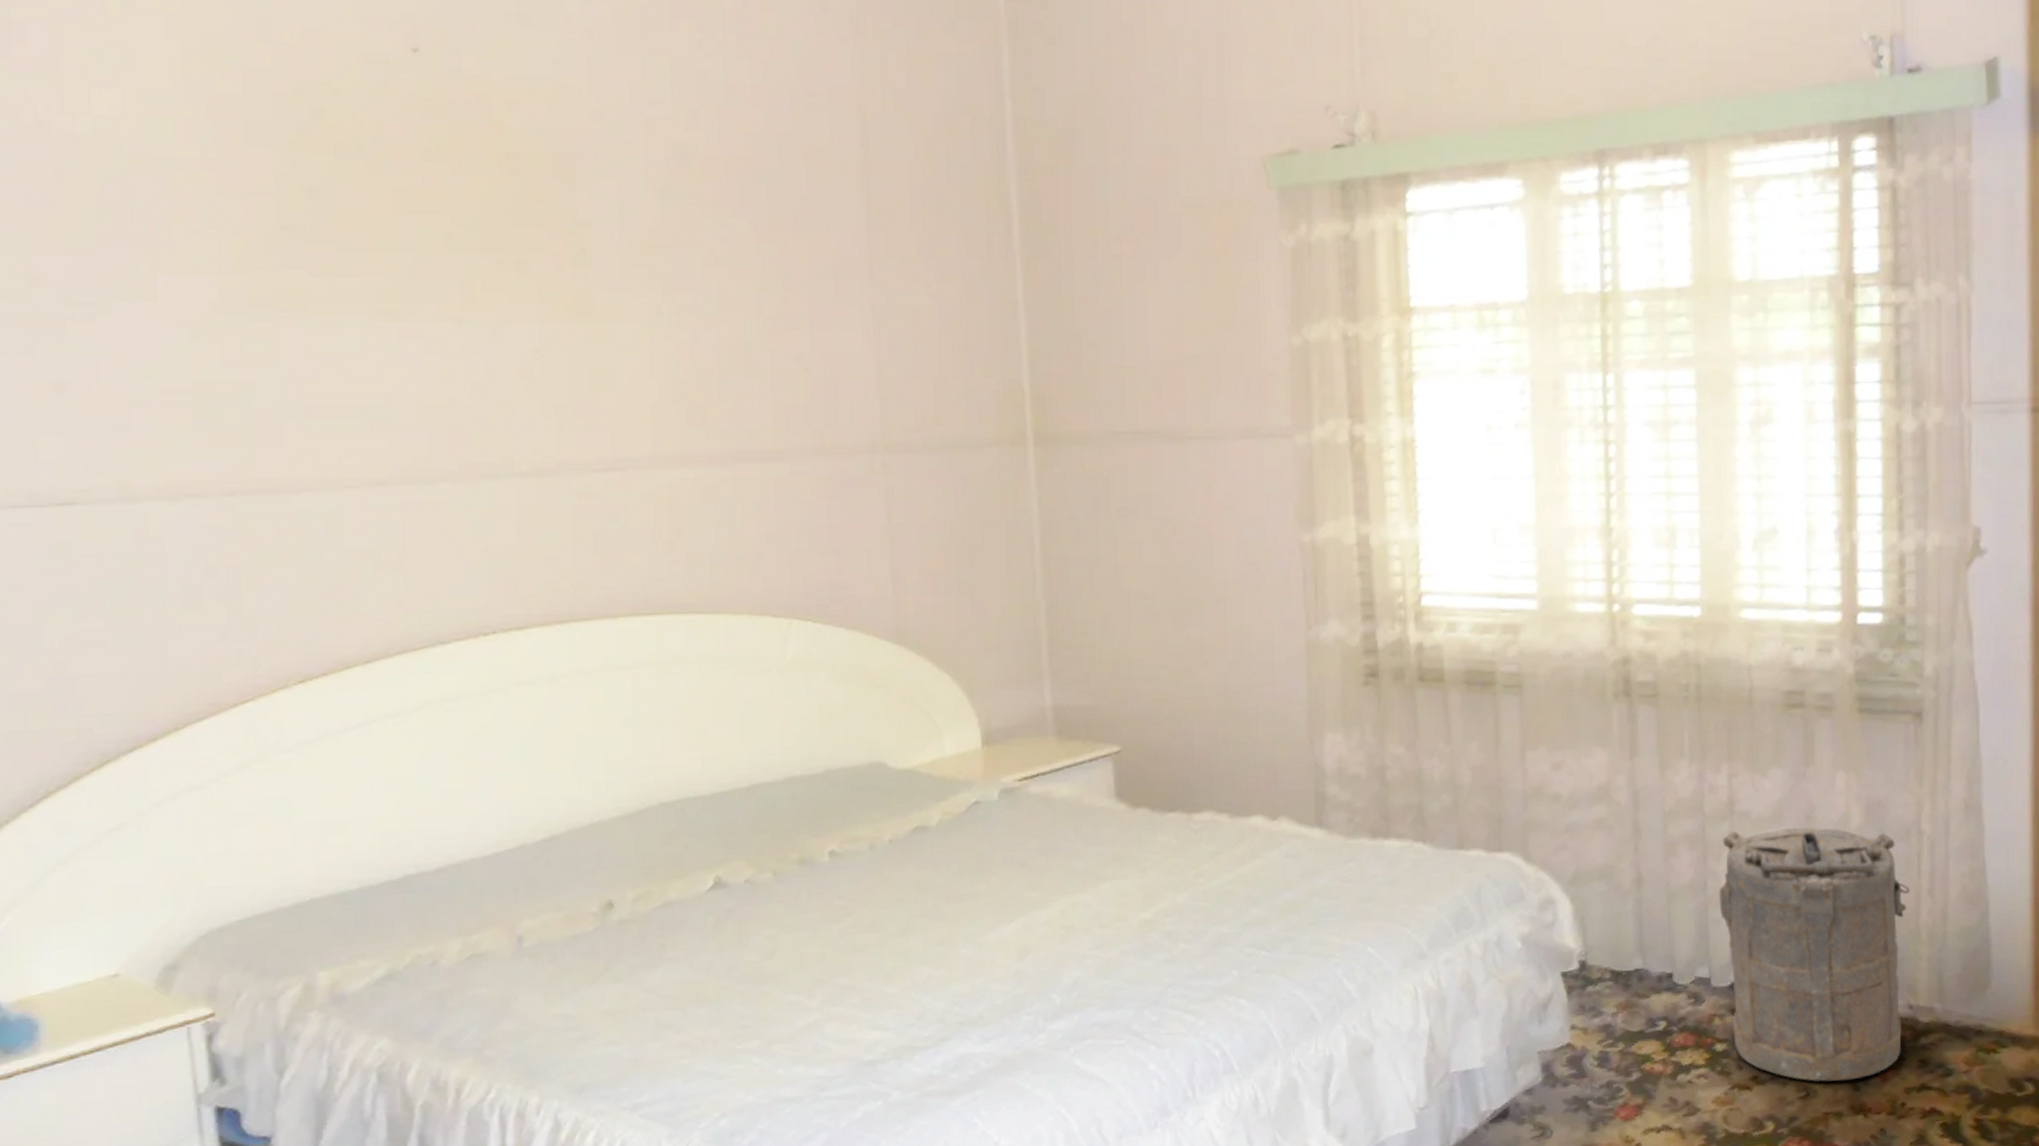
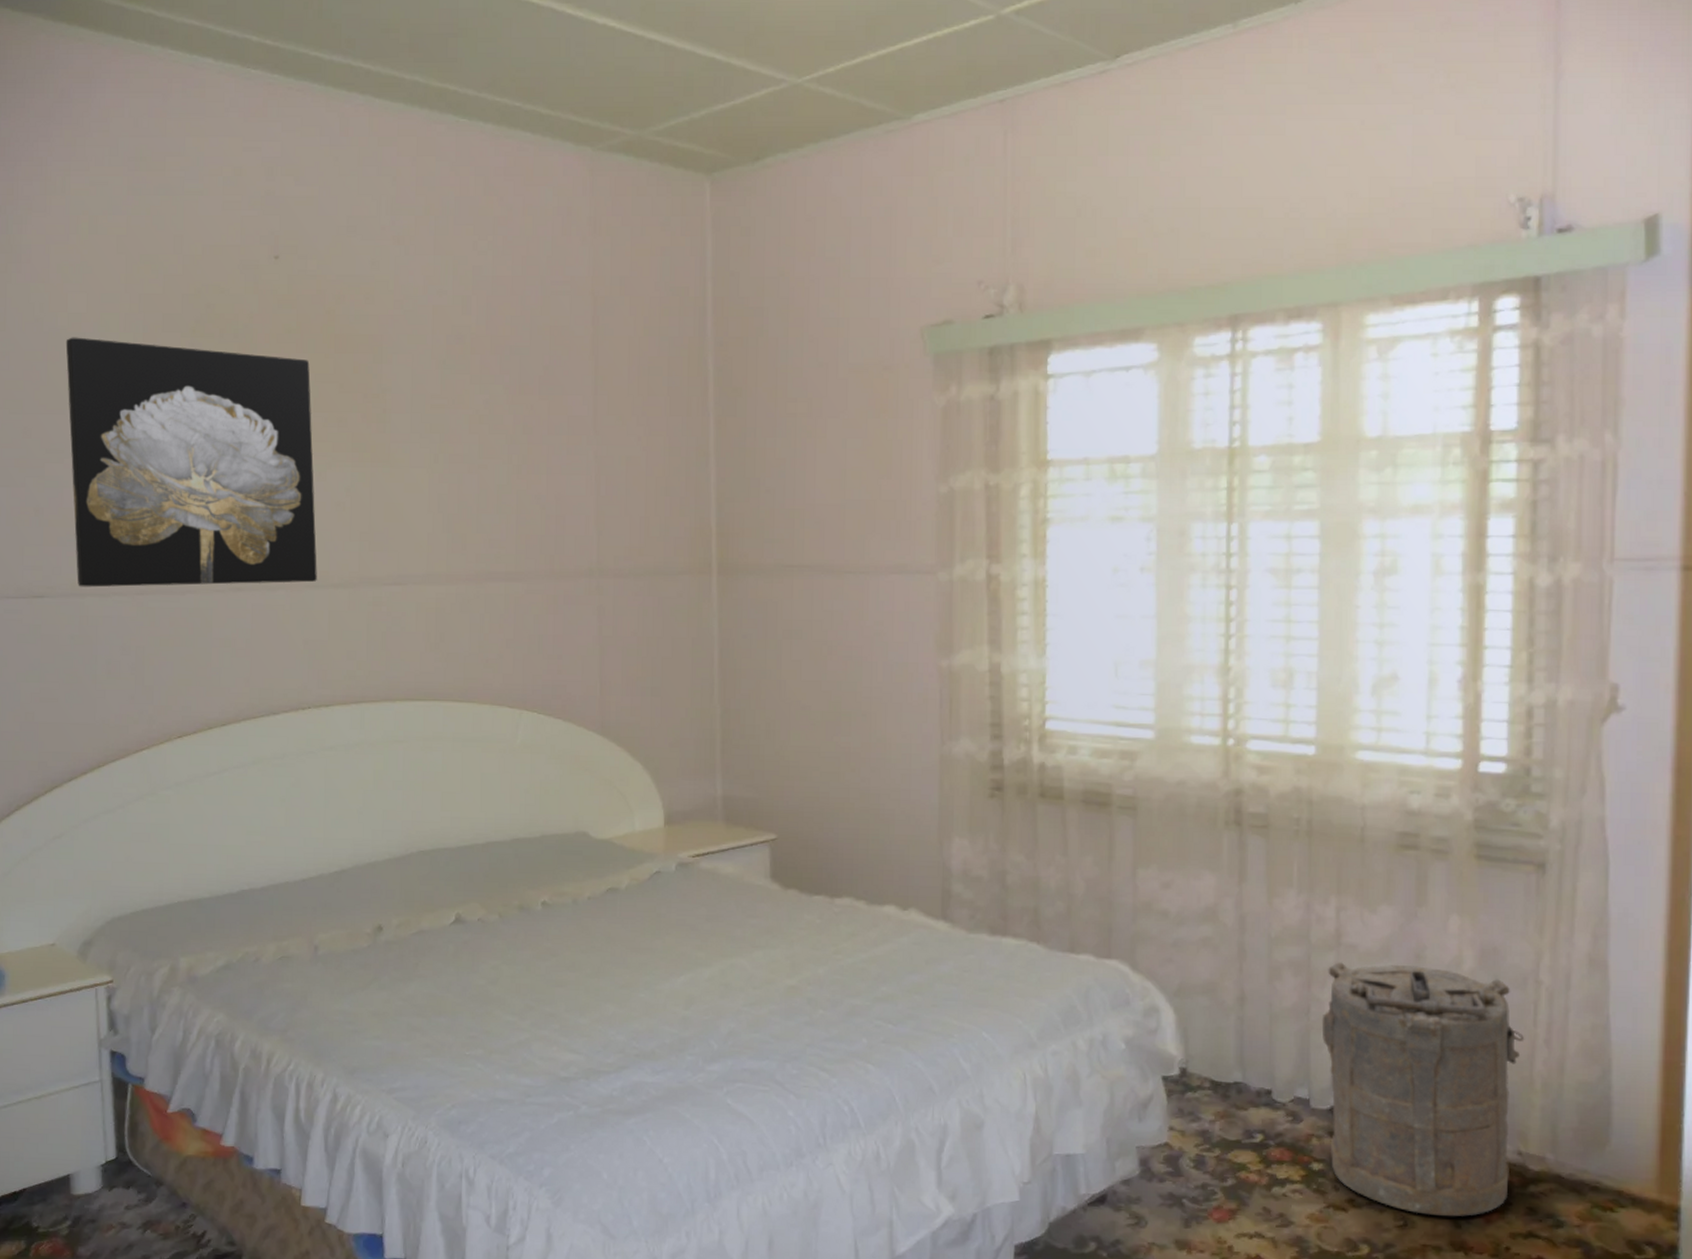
wall art: none [90,148,497,489] -> present [65,337,317,588]

